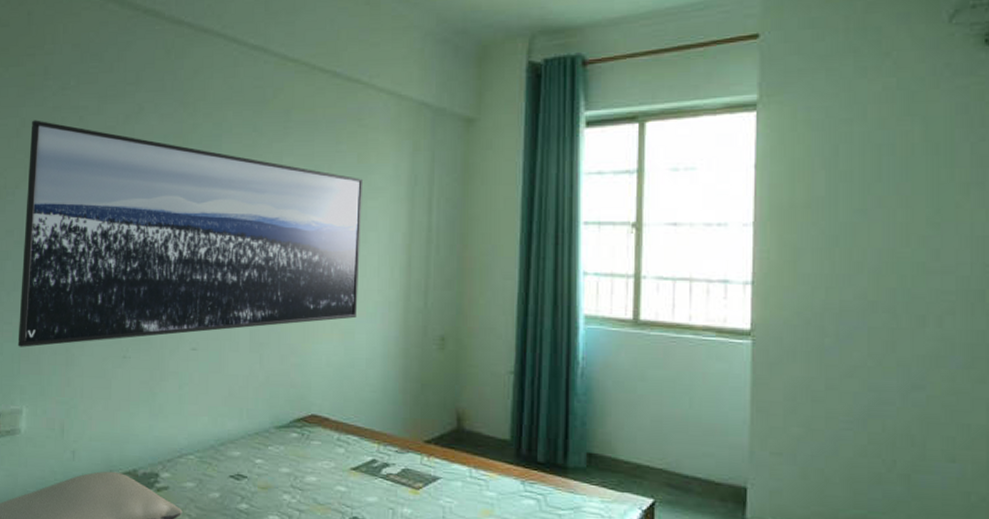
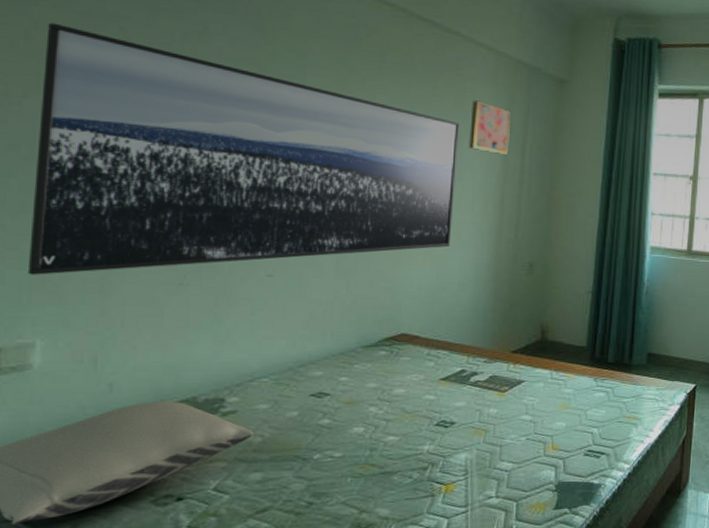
wall art: none [373,152,416,211] -> present [469,100,511,155]

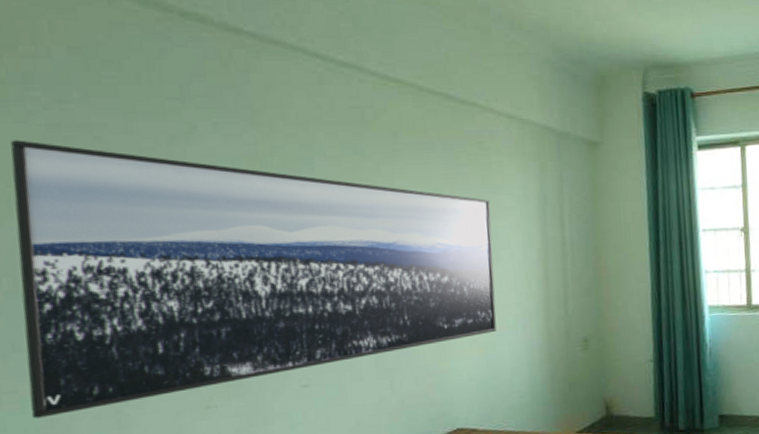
wall art: present [469,100,511,155] -> none [499,174,546,228]

